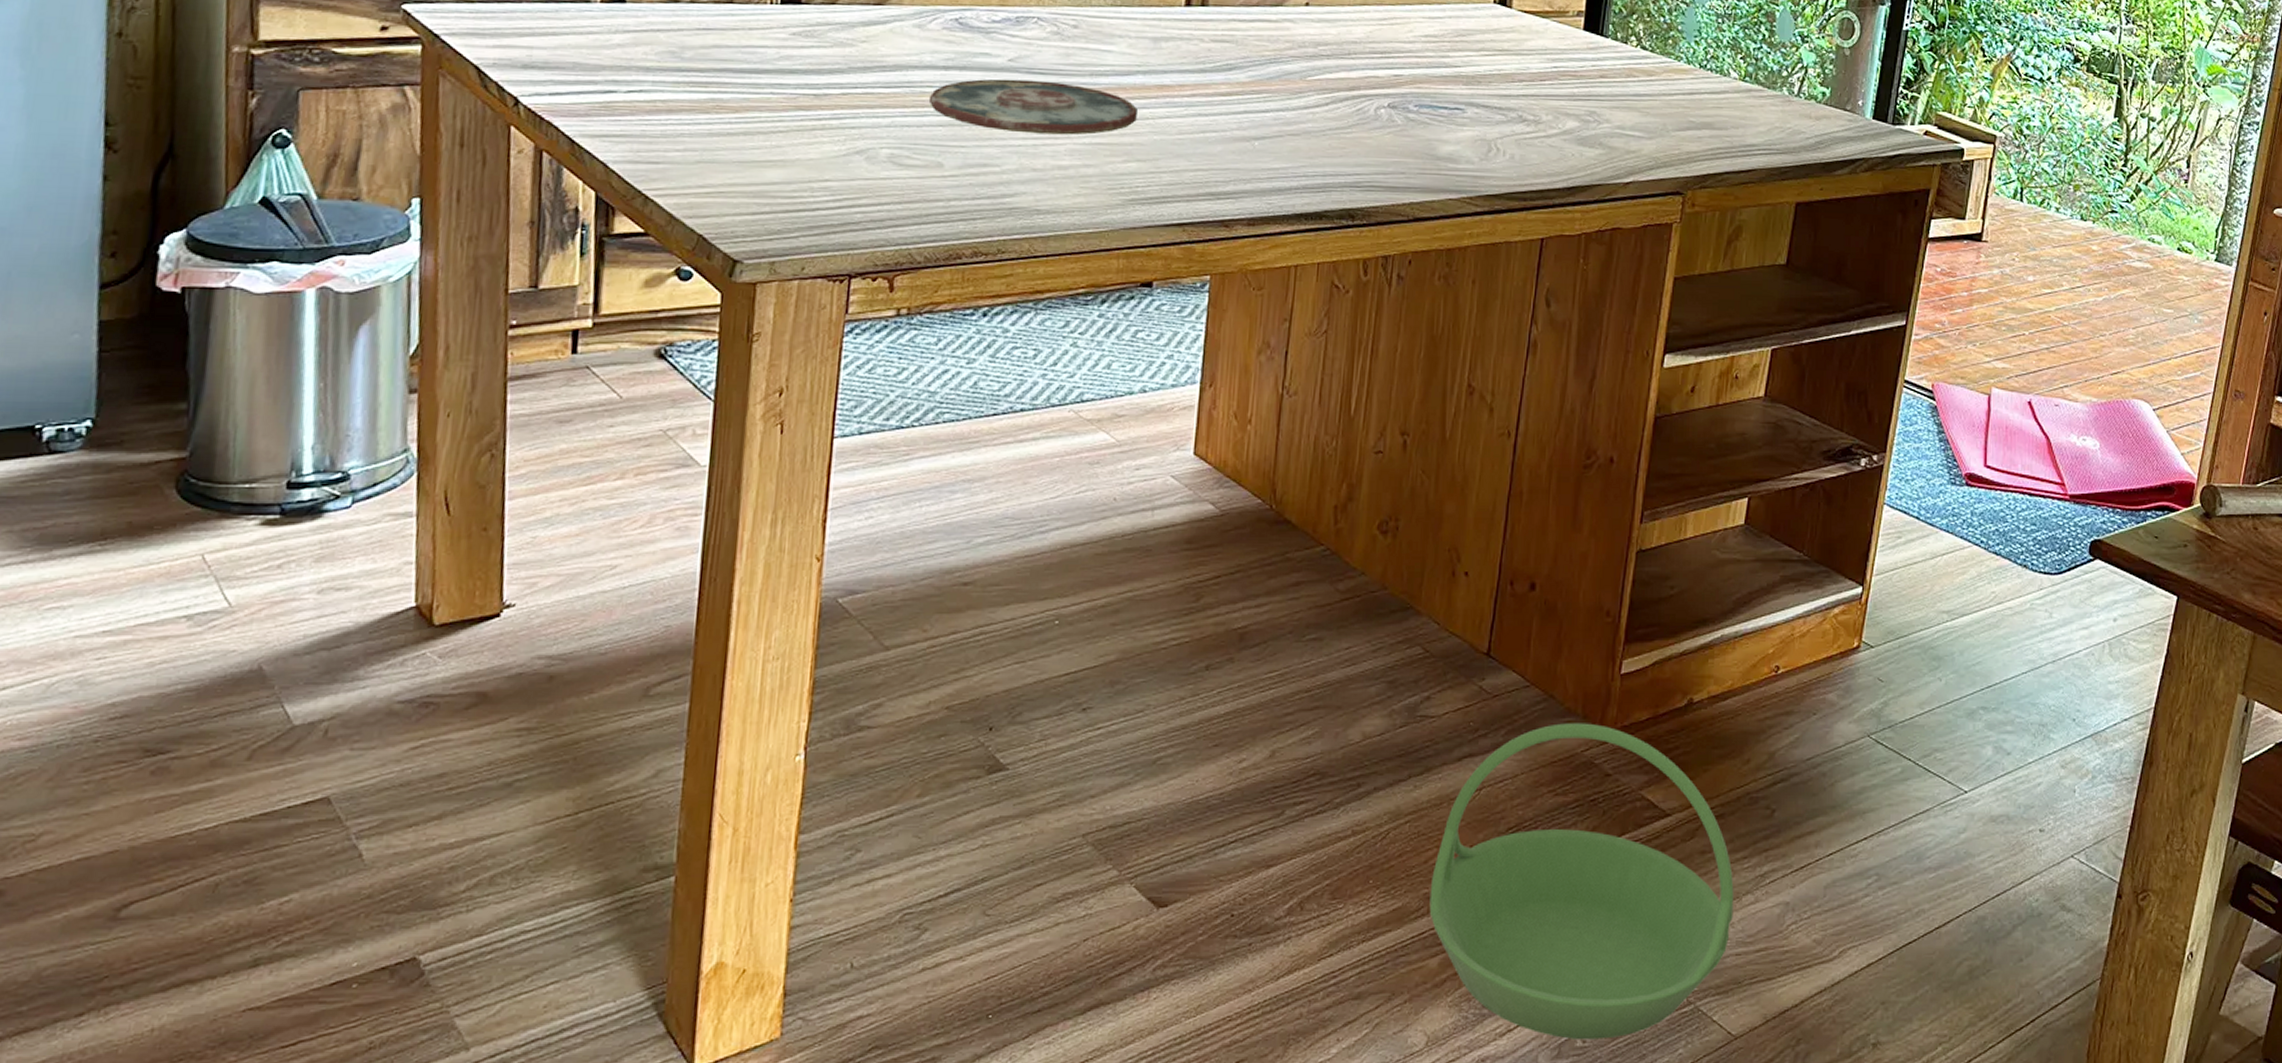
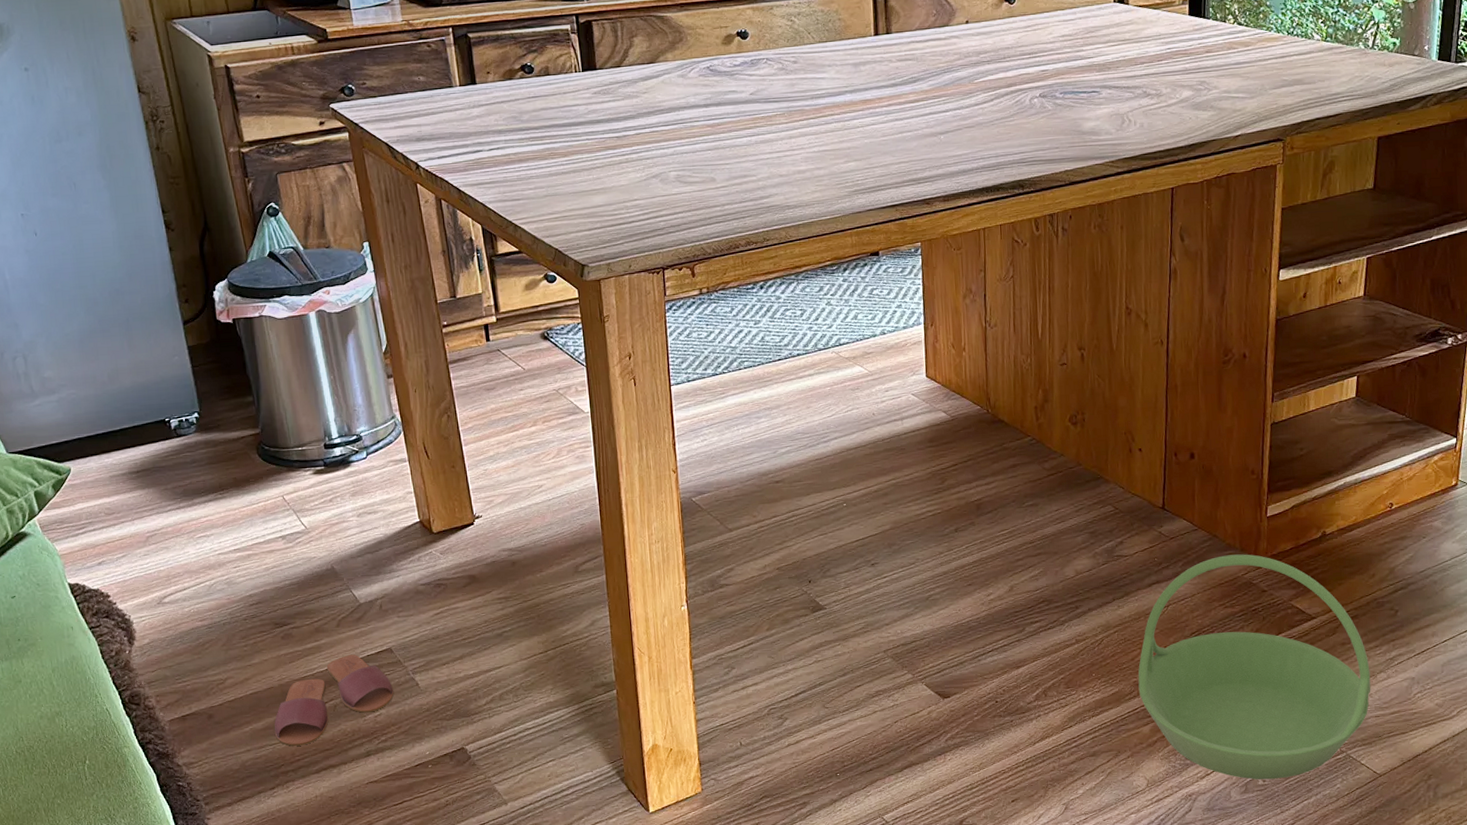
slippers: none [103,803,319,947] -> present [274,654,394,746]
plate: present [928,78,1137,135] -> none [697,107,850,149]

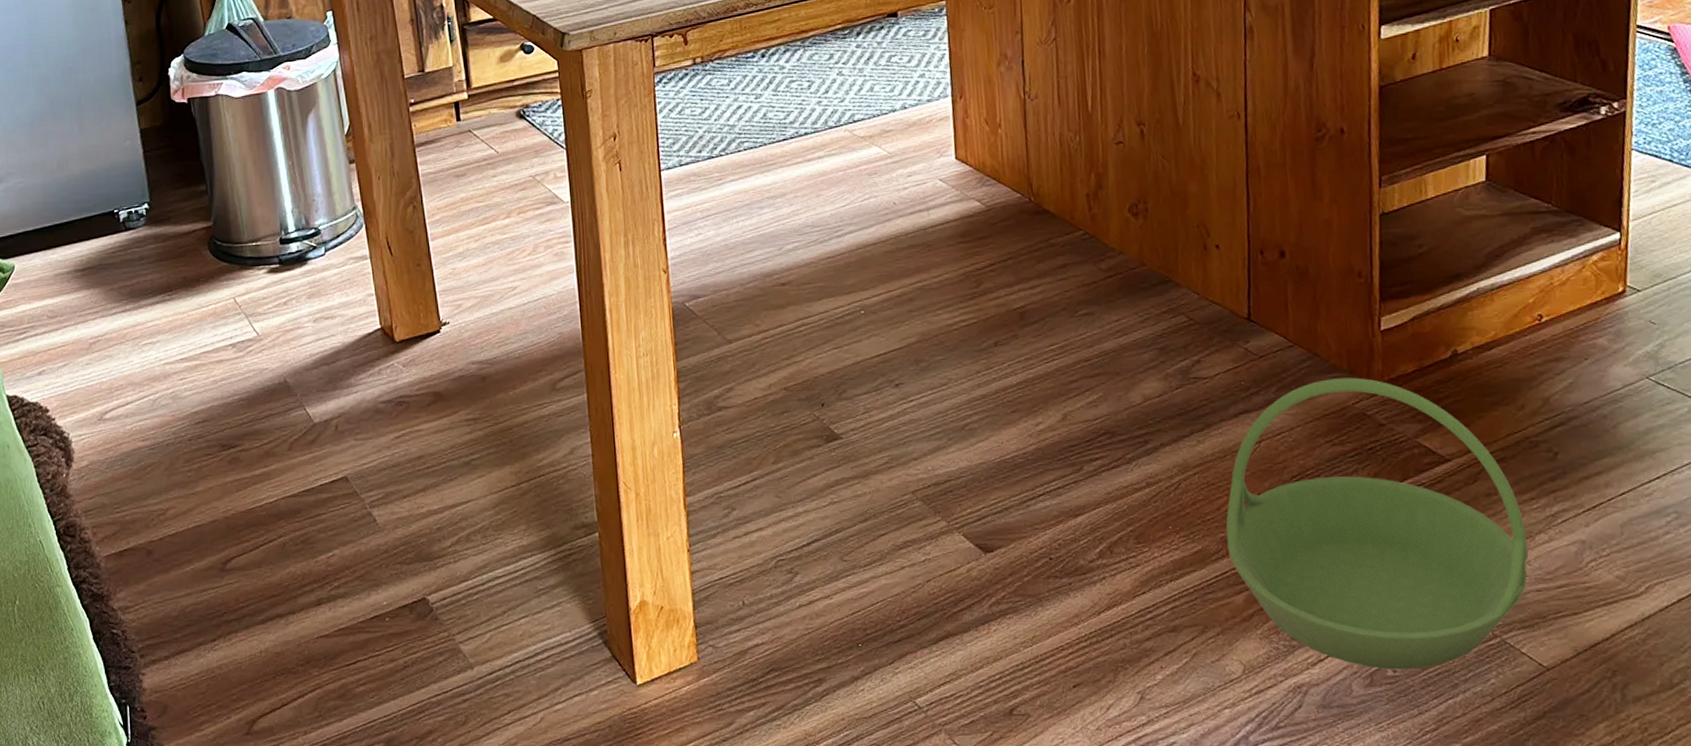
slippers: present [274,654,394,746] -> none [217,482,348,591]

